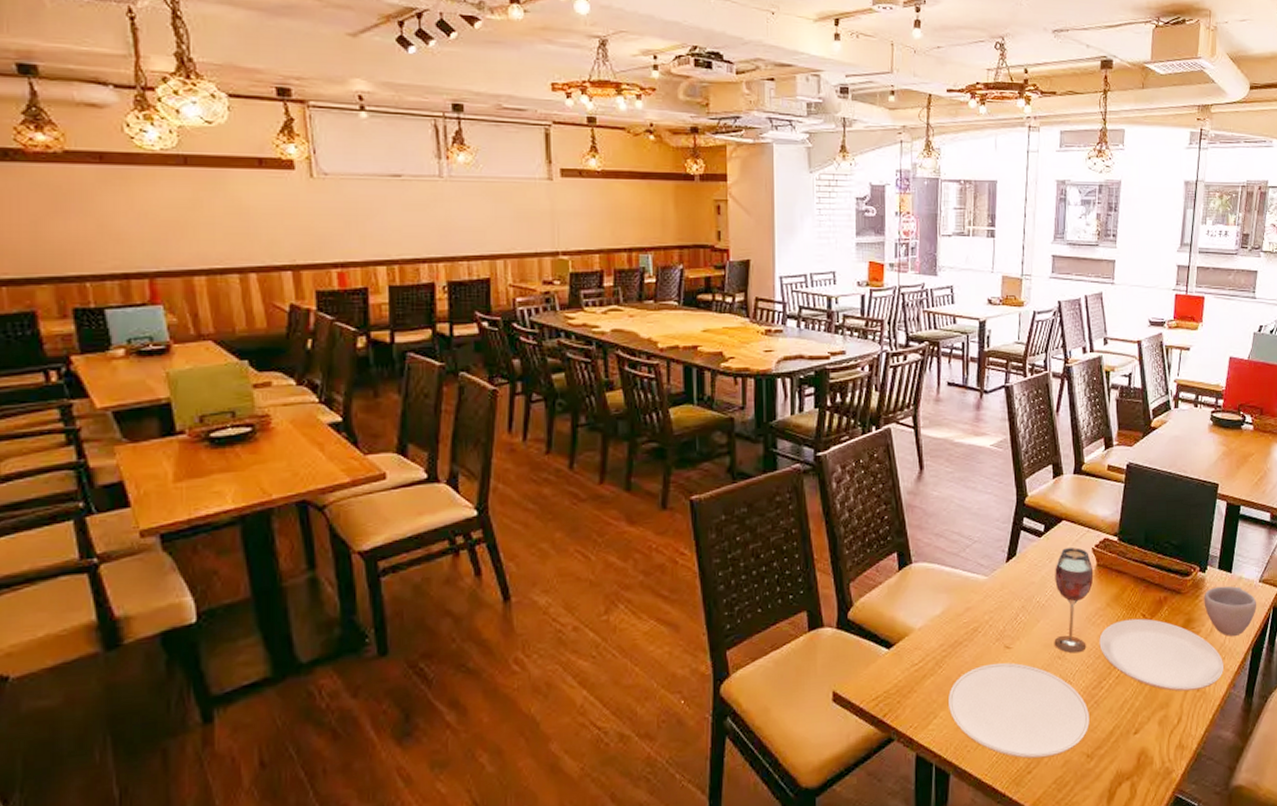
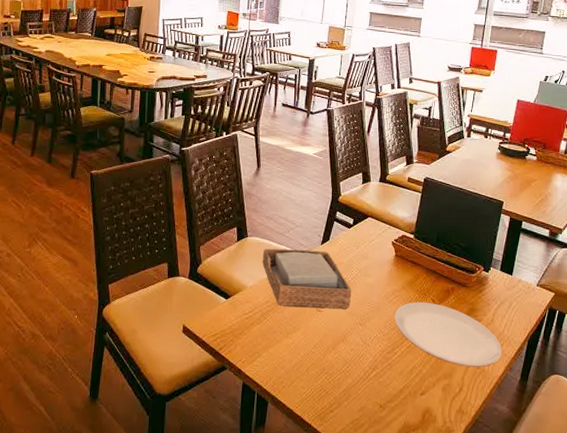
napkin holder: none [932,570,1047,648] -> present [262,248,352,310]
plate: present [949,663,1090,759] -> none [270,321,383,402]
wineglass: present [1054,547,1094,654] -> none [357,239,392,323]
cup: present [1204,586,1257,637] -> none [486,285,534,329]

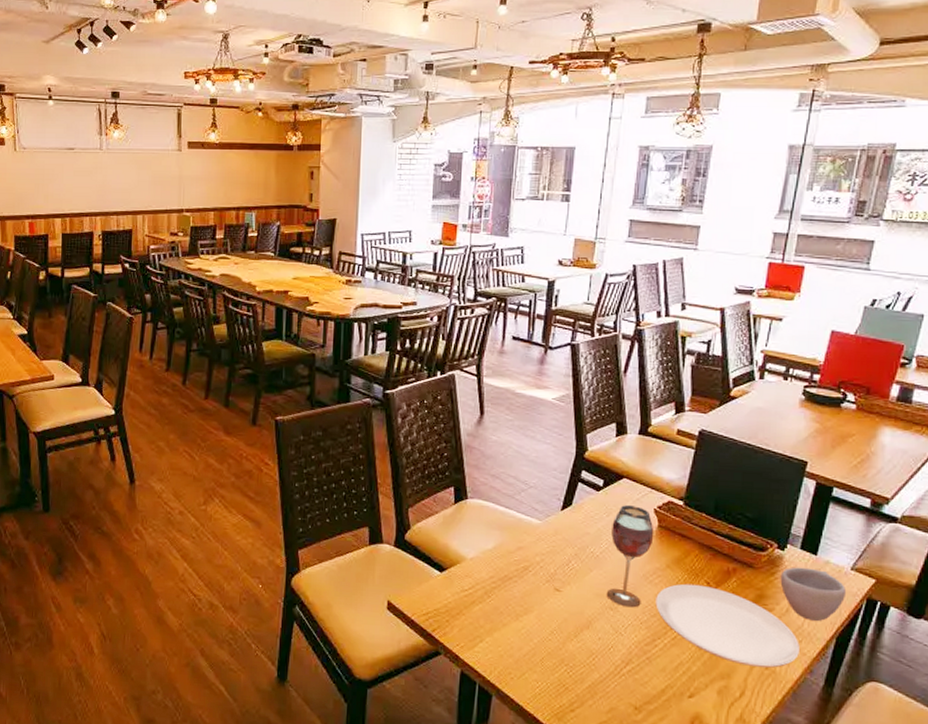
napkin holder: present [262,248,352,310] -> none [486,513,600,590]
wineglass: none [357,239,392,323] -> present [606,505,654,608]
cup: none [486,285,534,329] -> present [780,567,847,622]

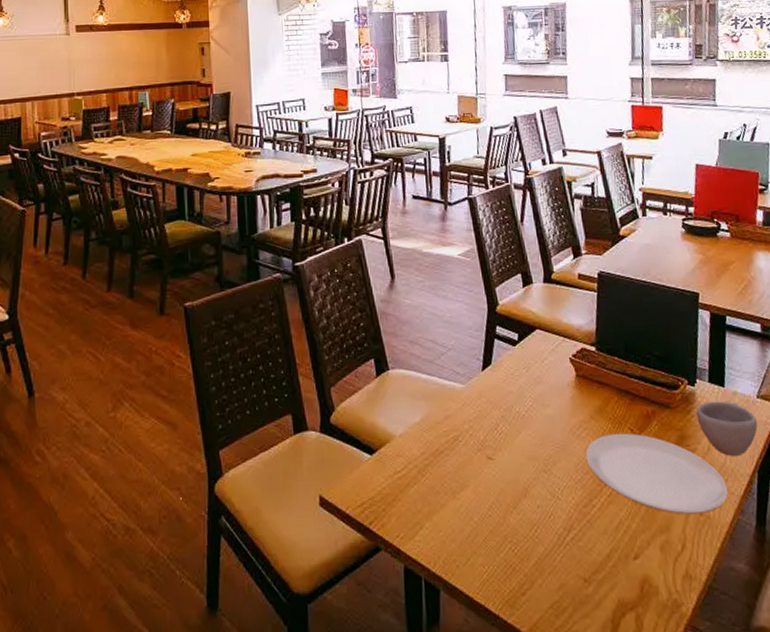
wineglass: present [606,505,654,608] -> none [532,357,574,468]

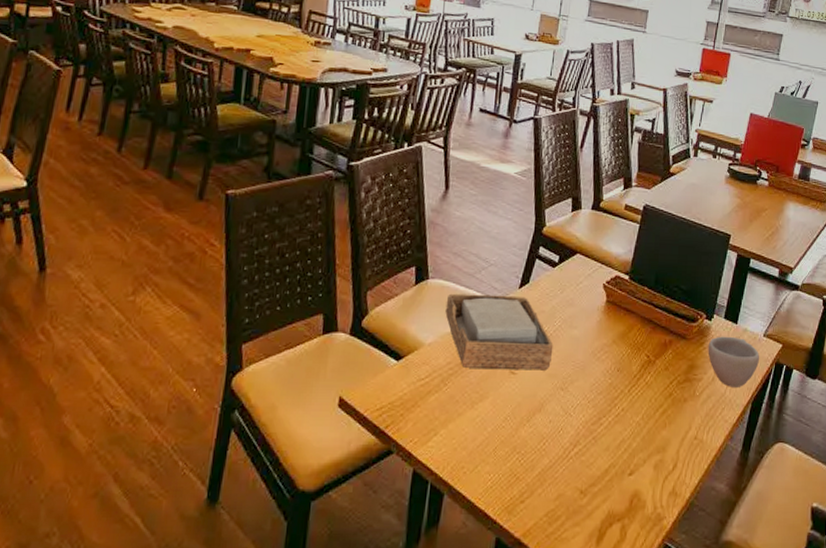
napkin holder: none [410,378,529,457] -> present [445,293,554,371]
plate: present [585,433,728,515] -> none [602,358,723,437]

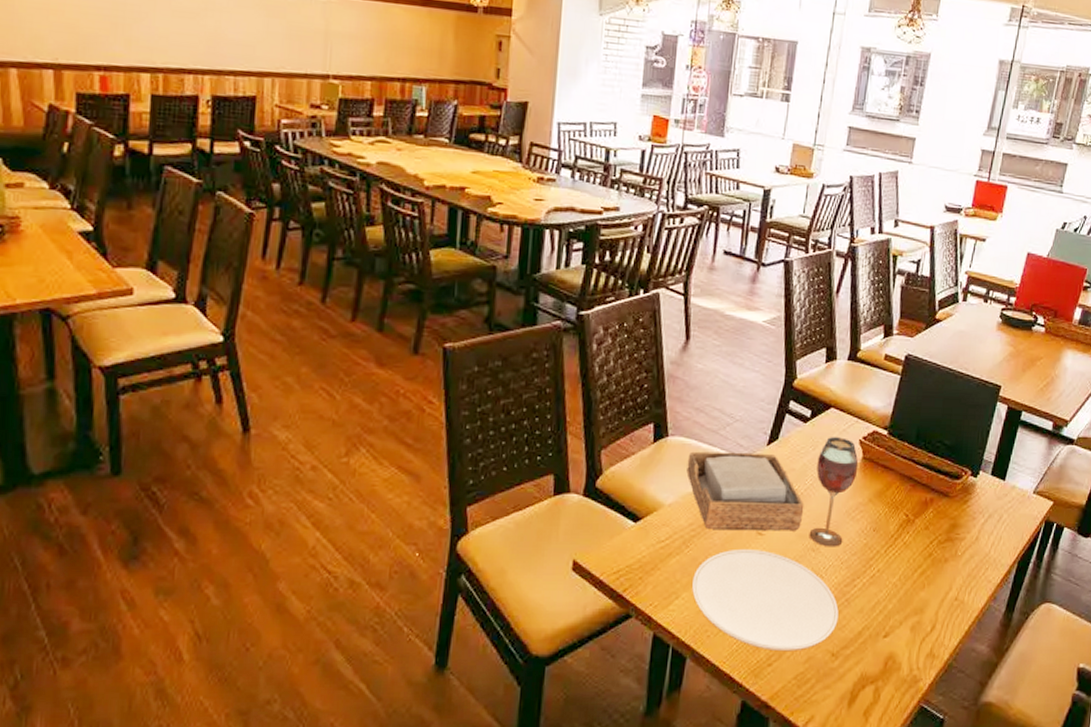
plate: none [450,387,587,489] -> present [692,548,839,652]
wineglass: none [558,281,603,387] -> present [809,437,859,547]
cup: present [708,336,760,389] -> none [972,493,1029,548]

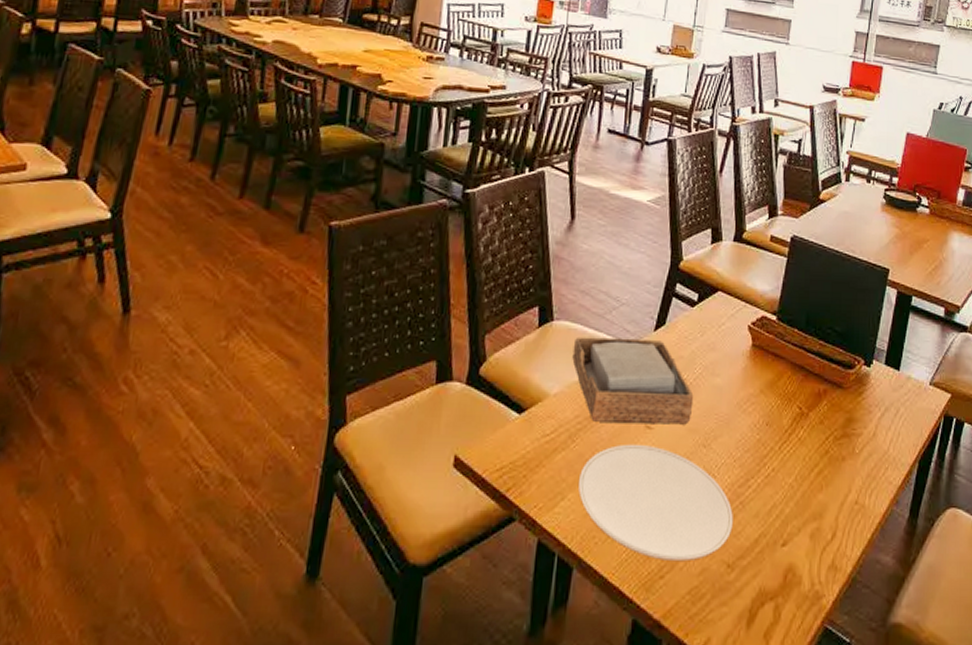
wineglass: present [809,437,859,547] -> none [699,322,748,443]

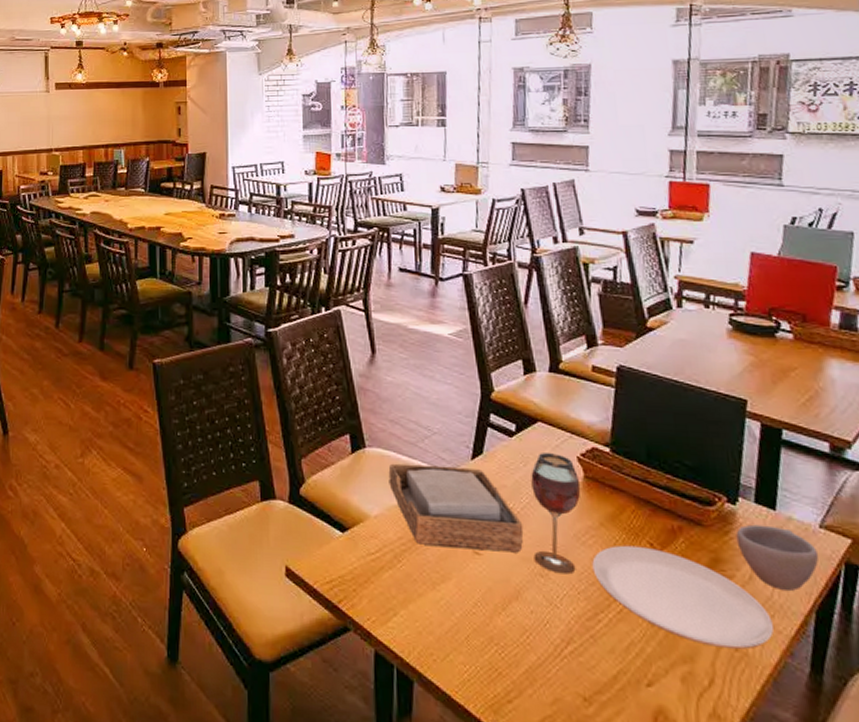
plate: present [578,444,733,562] -> none [410,568,585,690]
wineglass: none [699,322,748,443] -> present [530,453,581,575]
plate: none [749,410,886,502] -> present [592,545,774,650]
cup: none [867,384,927,445] -> present [736,524,819,592]

